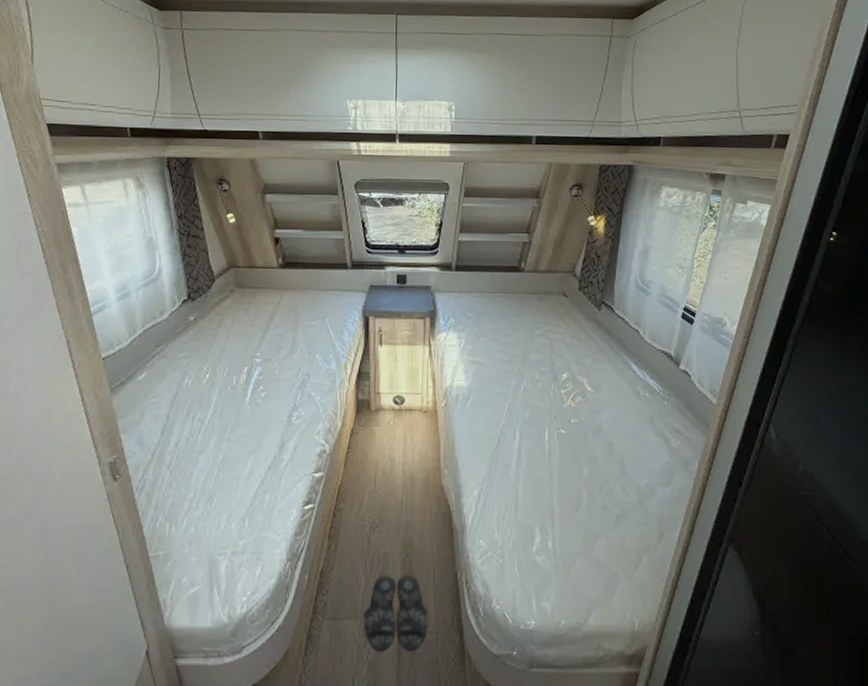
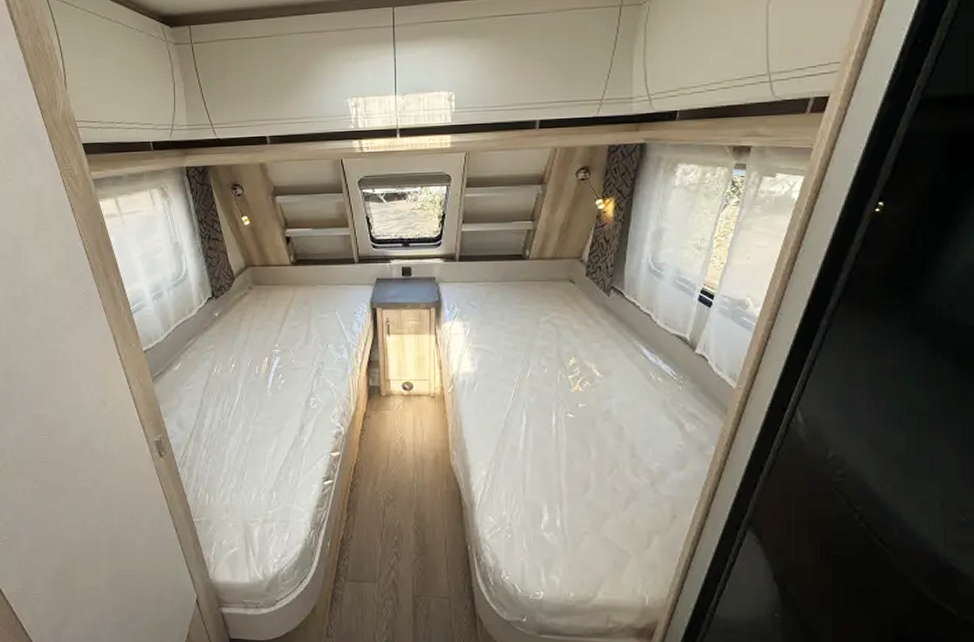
slippers: present [364,575,429,651] -> none [382,545,441,612]

